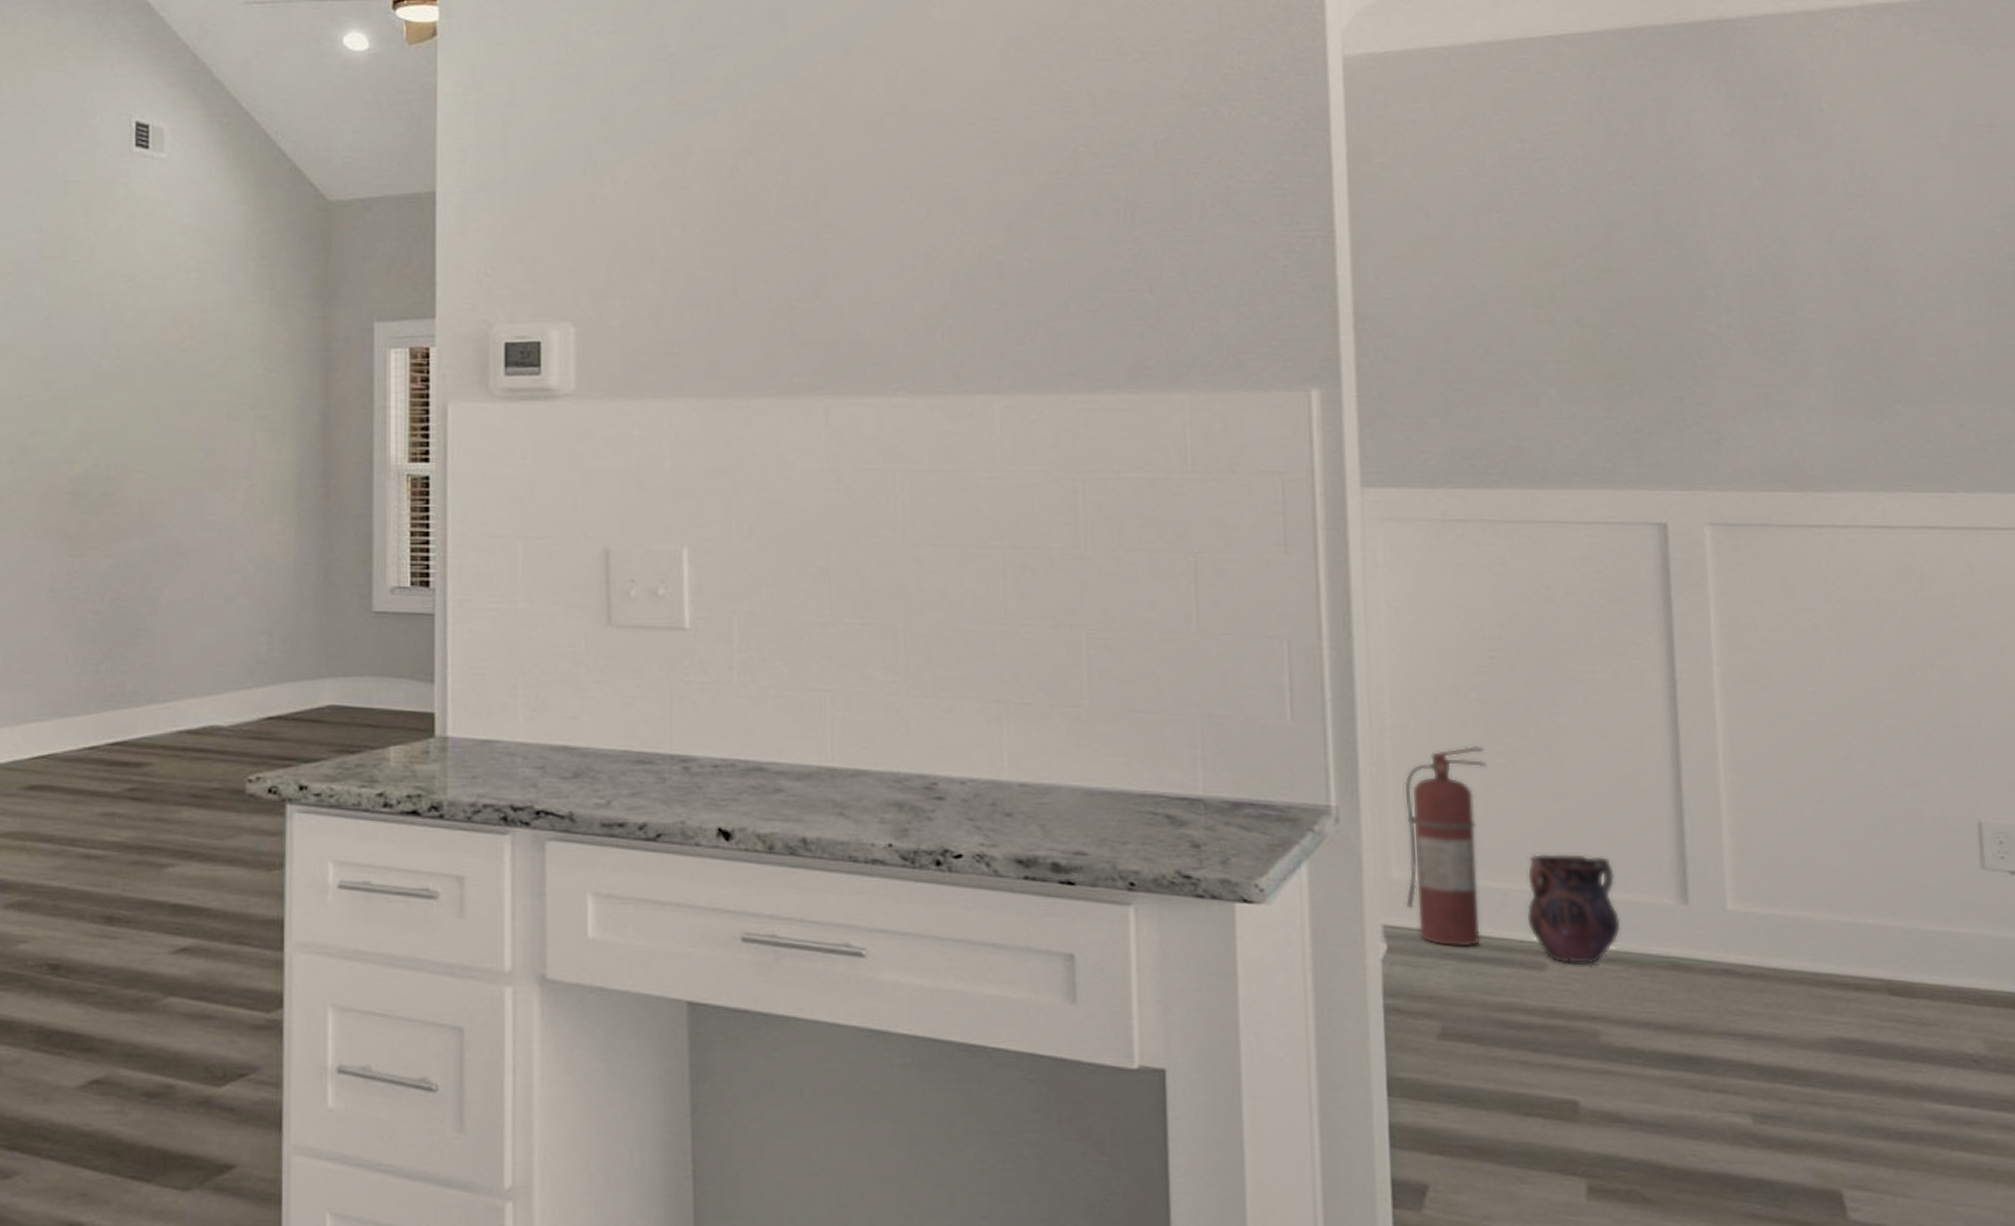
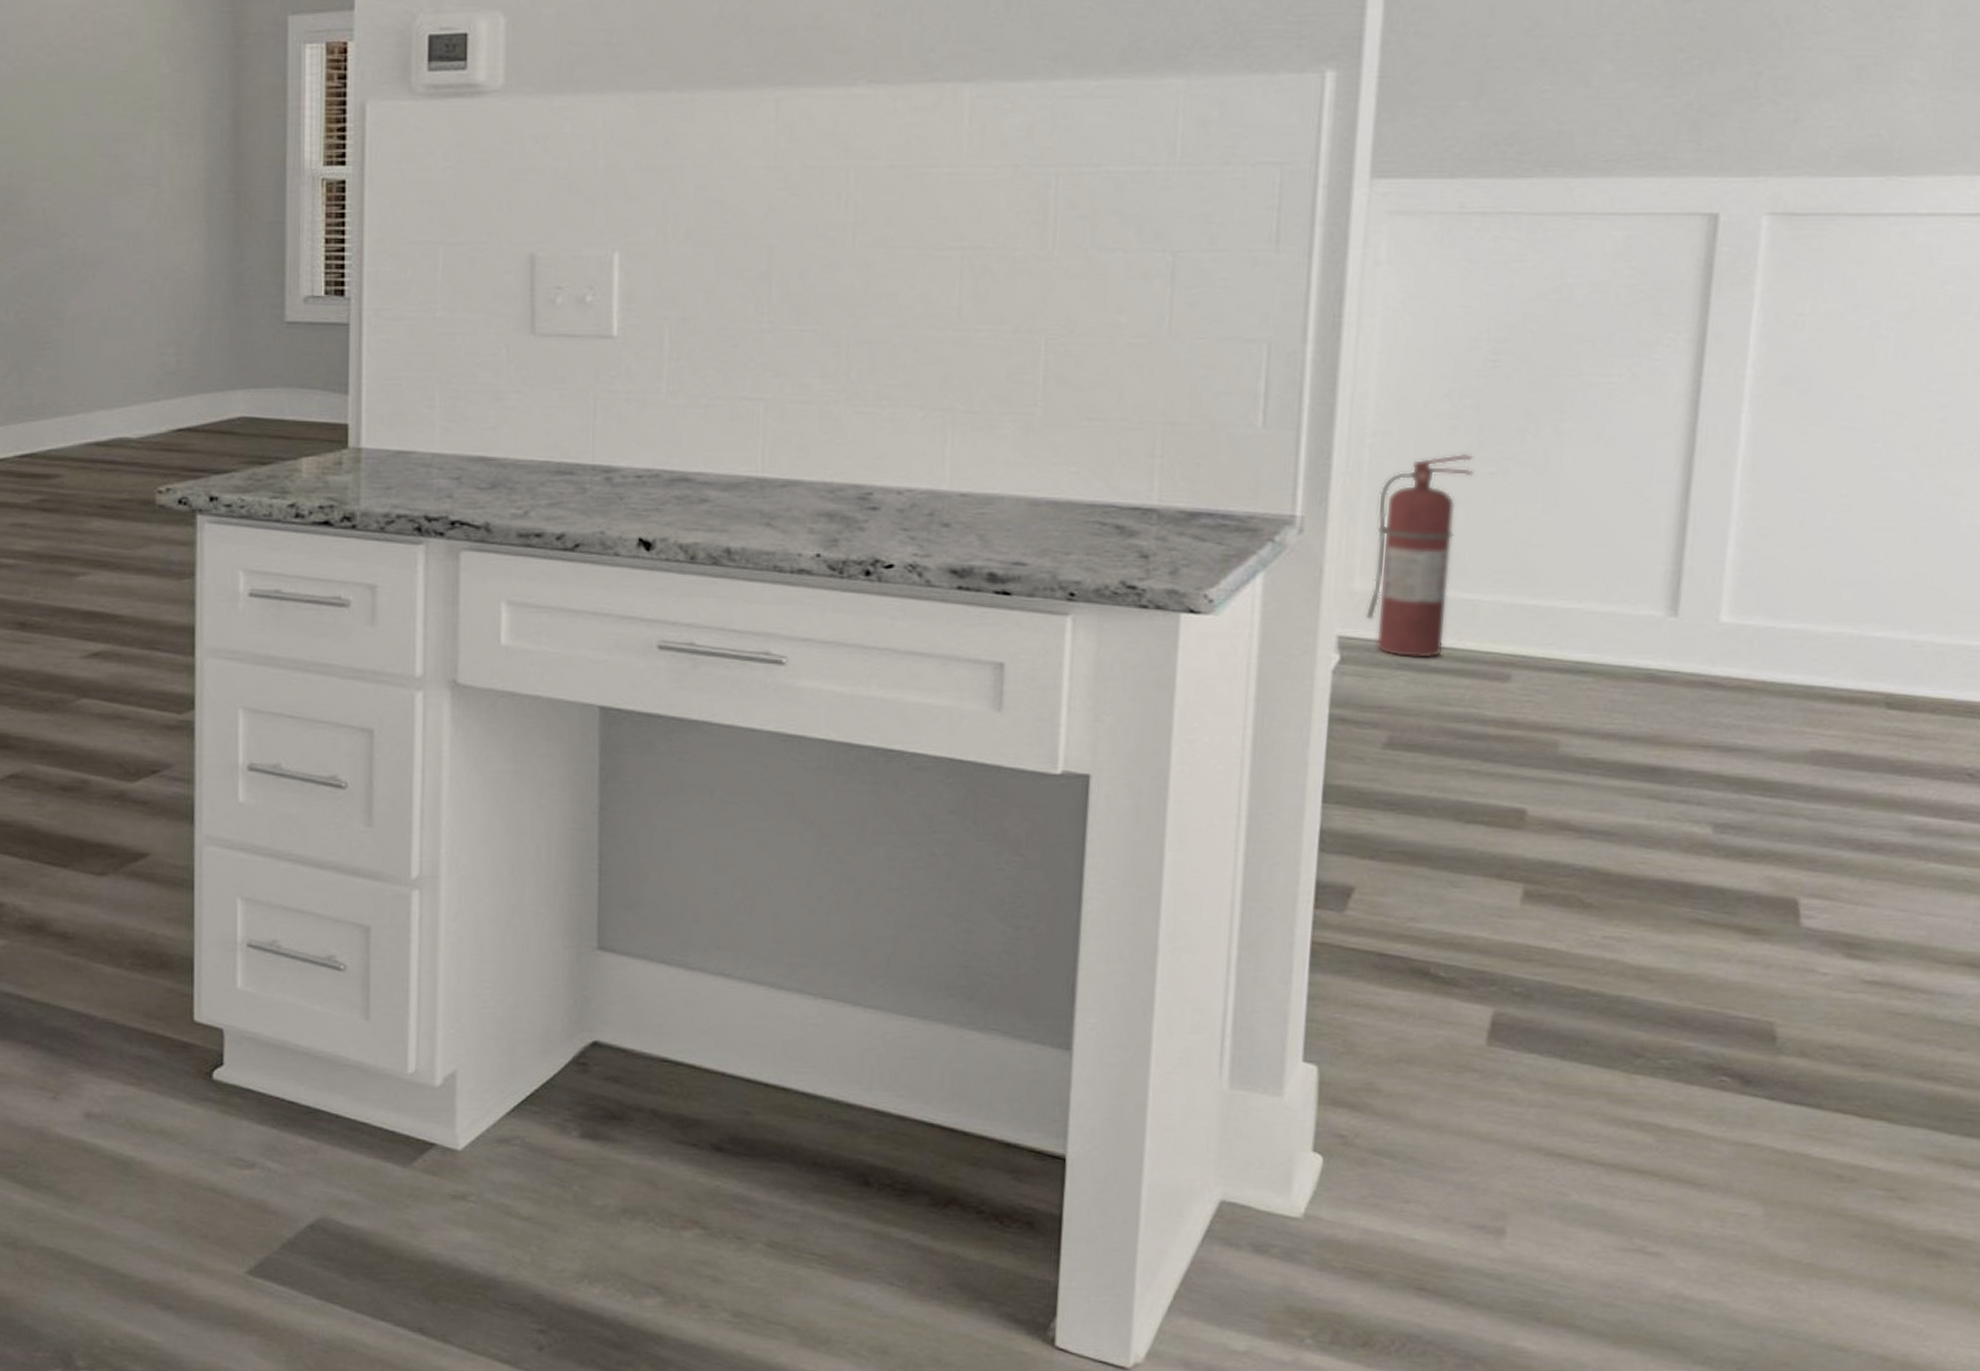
vase: present [1526,853,1621,964] -> none [1496,564,1601,676]

